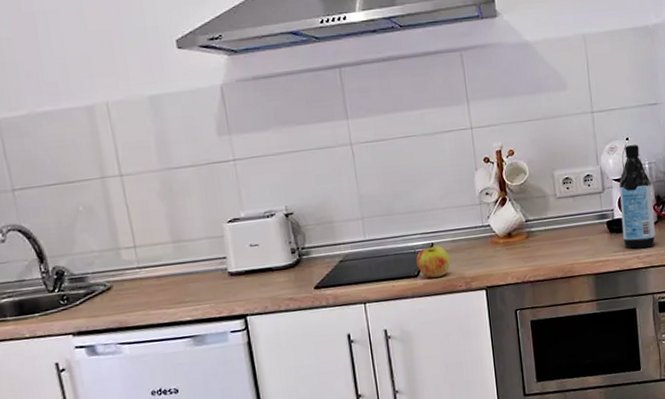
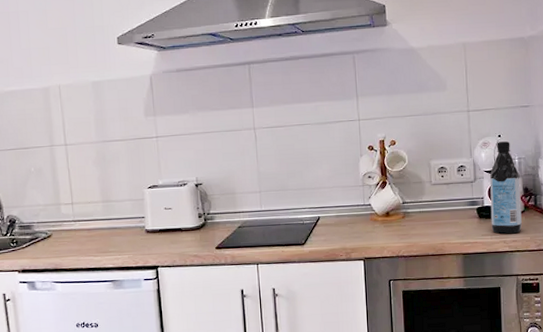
apple: present [416,245,451,278] -> none [304,219,334,247]

